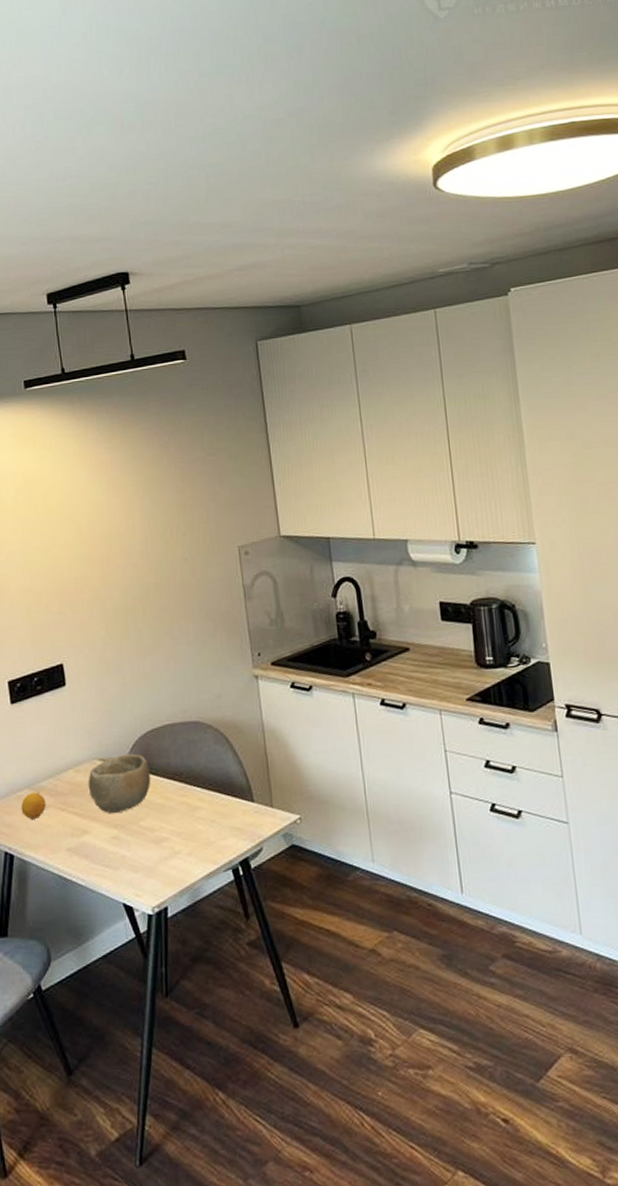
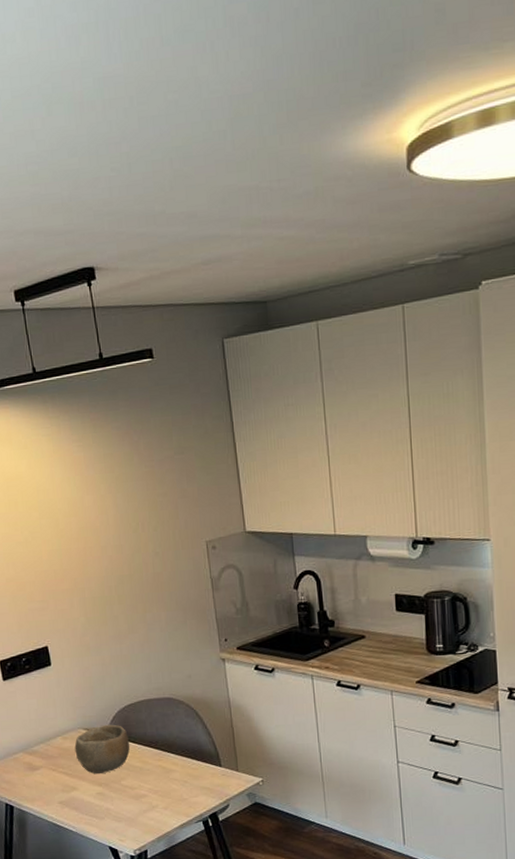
fruit: present [21,792,46,819] -> none [17,755,39,777]

